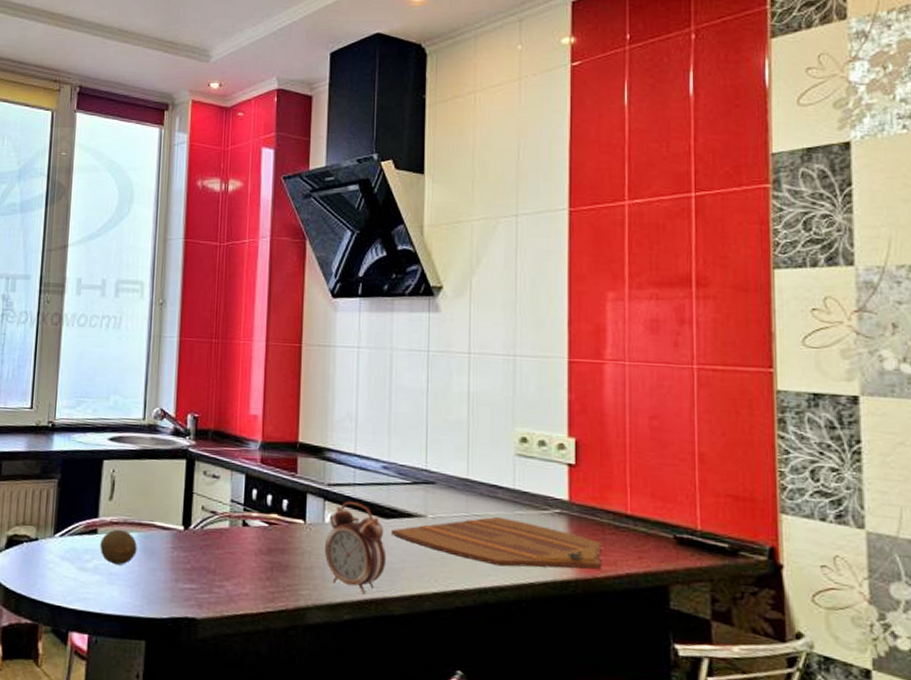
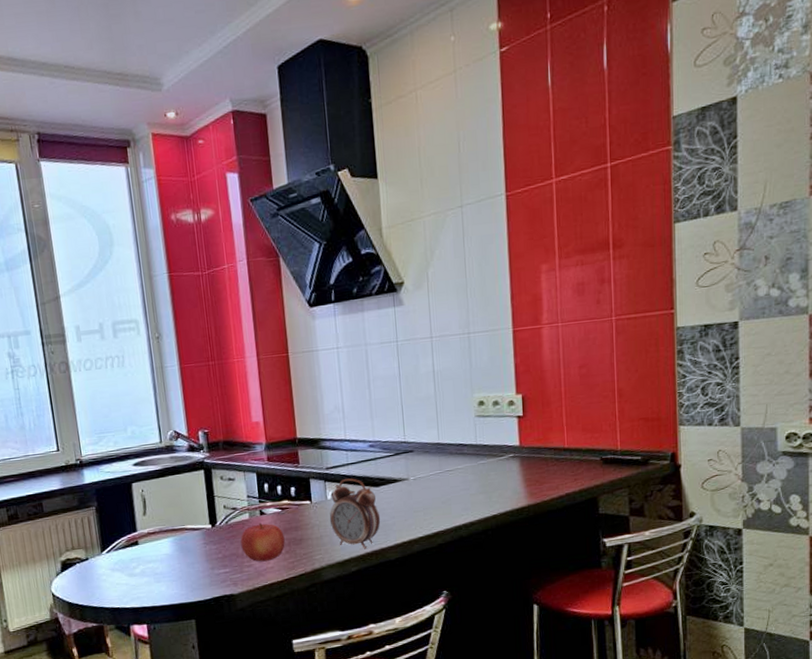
fruit: present [100,529,137,565] -> none [142,537,175,567]
fruit: none [214,535,267,585] -> present [240,522,285,562]
cutting board: present [390,516,602,569] -> none [381,468,547,507]

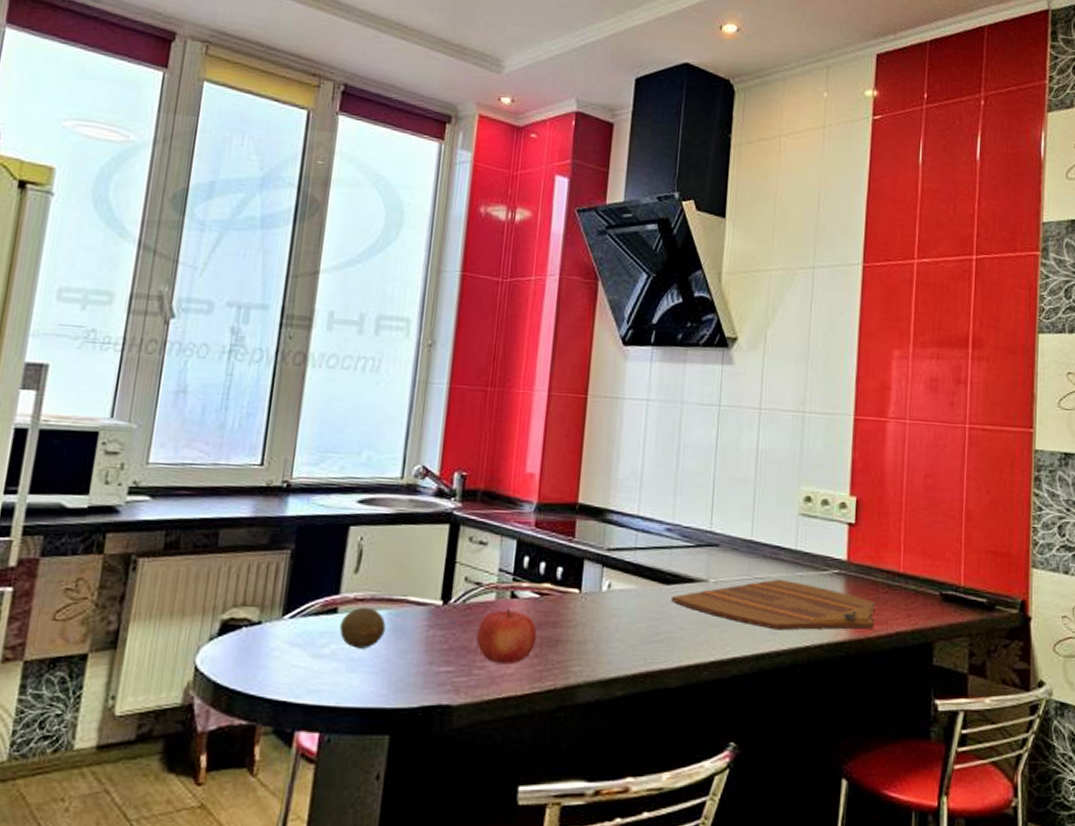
fruit: none [142,537,175,567] -> present [339,607,386,649]
alarm clock: present [329,478,381,550] -> none [599,567,665,668]
cutting board: none [381,468,547,507] -> present [670,578,875,631]

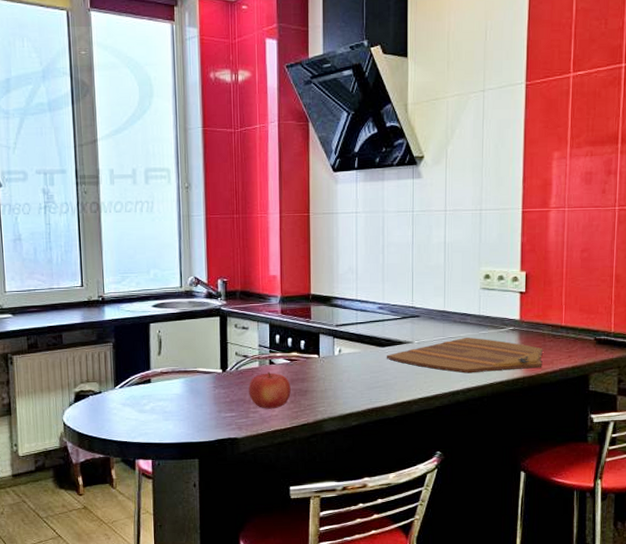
fruit: present [339,607,386,649] -> none [154,377,185,405]

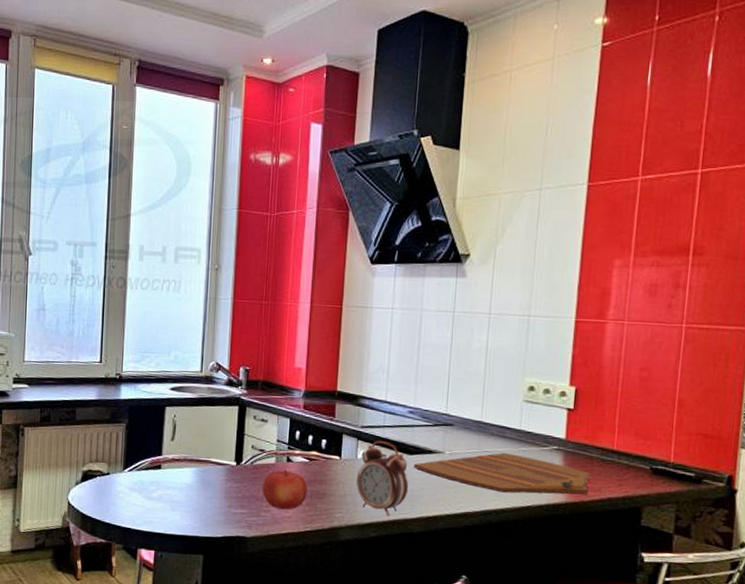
alarm clock: none [335,337,383,406] -> present [356,441,409,517]

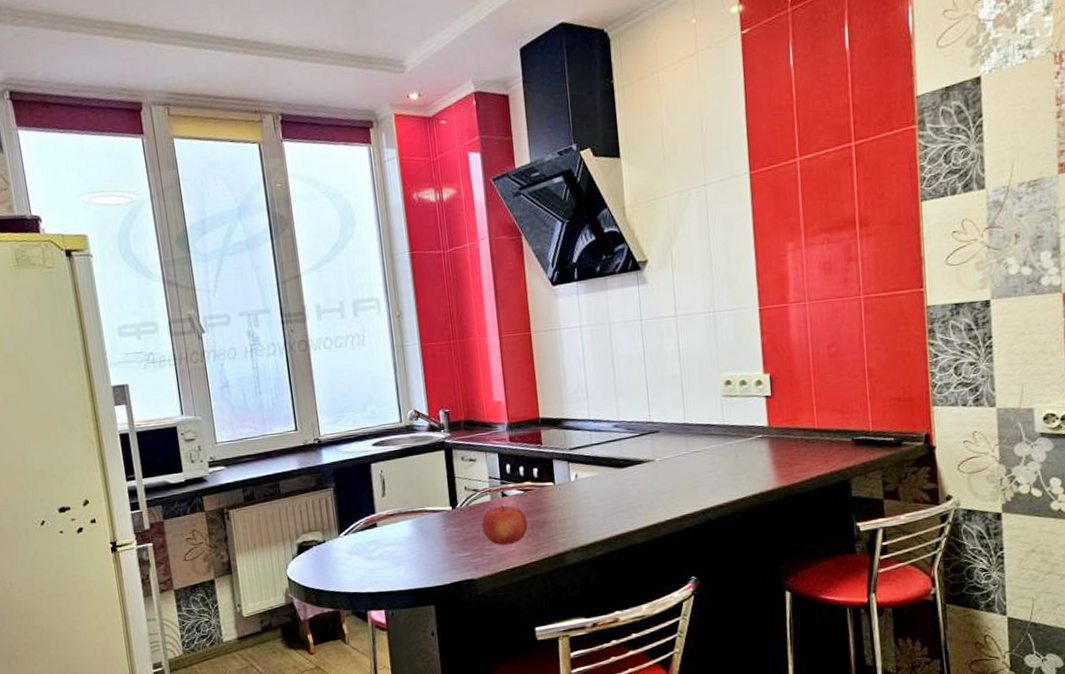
alarm clock: present [356,441,409,517] -> none [573,459,626,533]
cutting board: present [413,452,590,495] -> none [626,449,798,489]

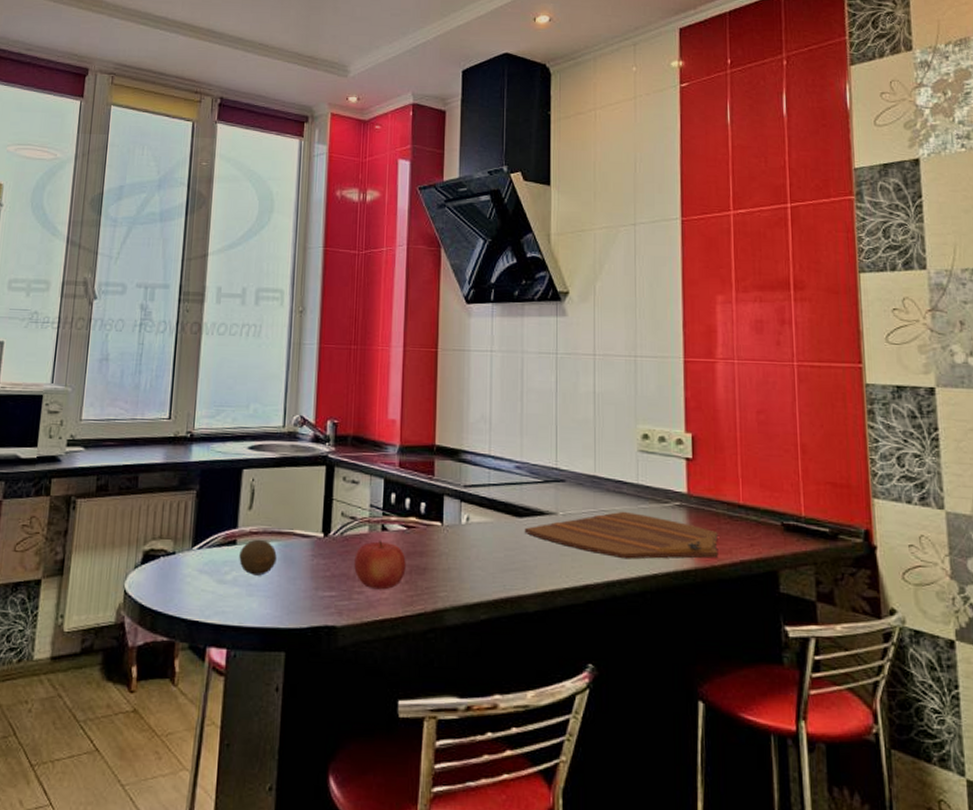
fruit: none [381,519,415,550] -> present [239,539,277,576]
cutting board: none [626,449,798,489] -> present [524,511,719,559]

